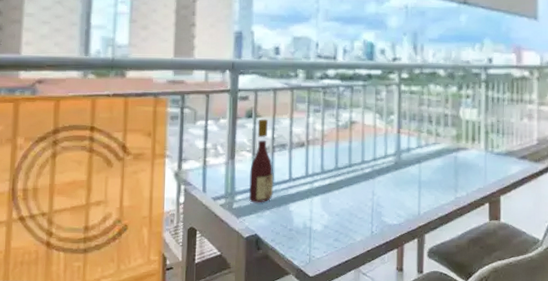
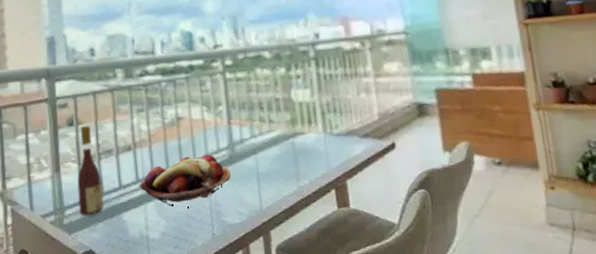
fruit basket: none [308,158,394,203] -> present [139,154,231,207]

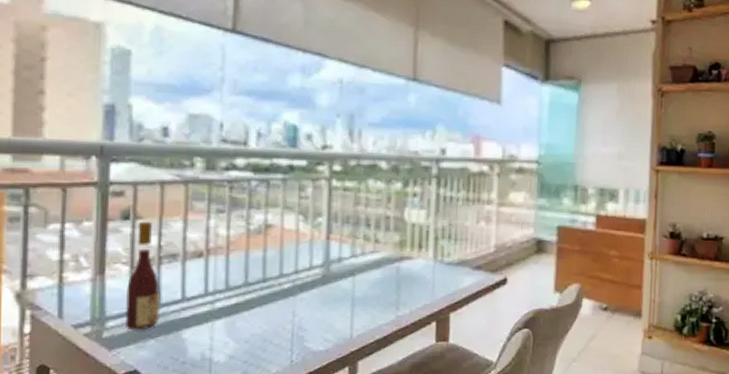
fruit basket: present [139,154,231,207] -> none [207,270,321,327]

